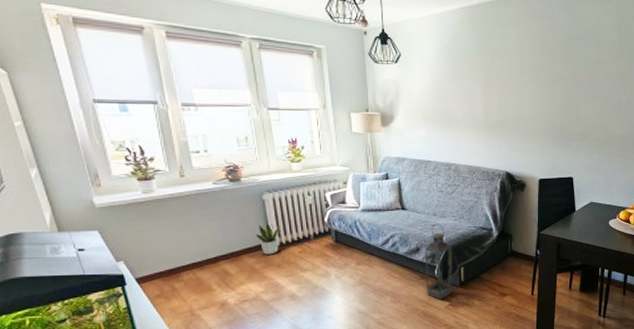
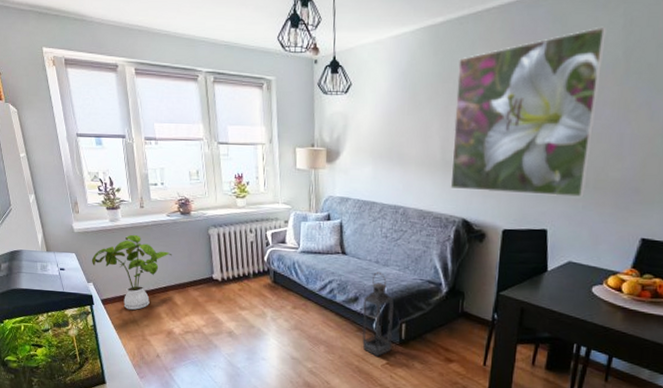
house plant: none [120,205,222,285] -> present [91,234,172,310]
potted plant: present [256,222,280,255] -> none [201,257,223,289]
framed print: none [493,15,605,151] -> present [450,26,608,197]

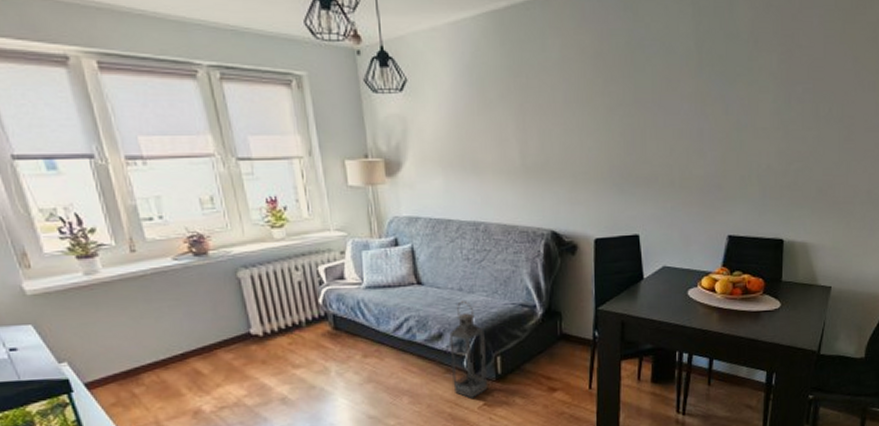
house plant: present [91,234,172,310] -> none [60,289,188,391]
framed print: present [450,26,608,197] -> none [528,15,678,199]

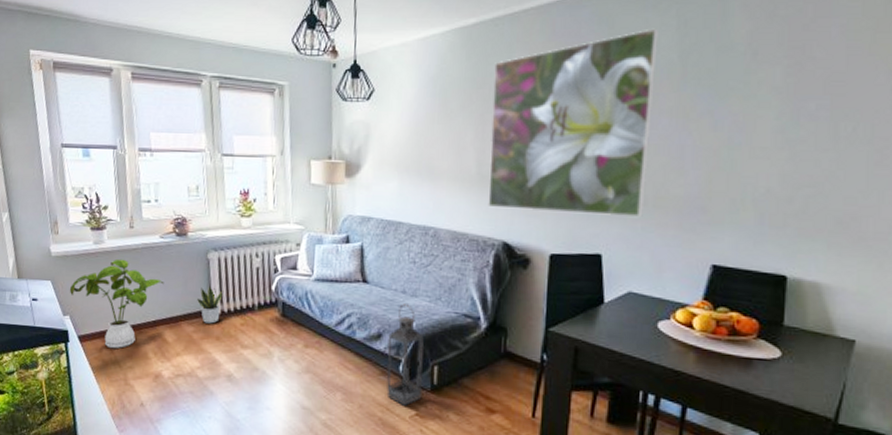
house plant: none [60,289,188,391] -> present [69,258,164,348]
potted plant: none [232,306,263,348] -> present [197,285,223,324]
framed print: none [528,15,678,199] -> present [488,28,660,217]

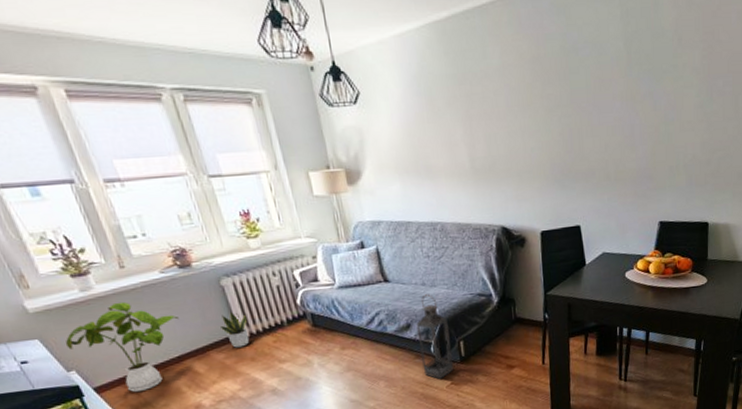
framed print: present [488,28,660,217] -> none [470,18,609,198]

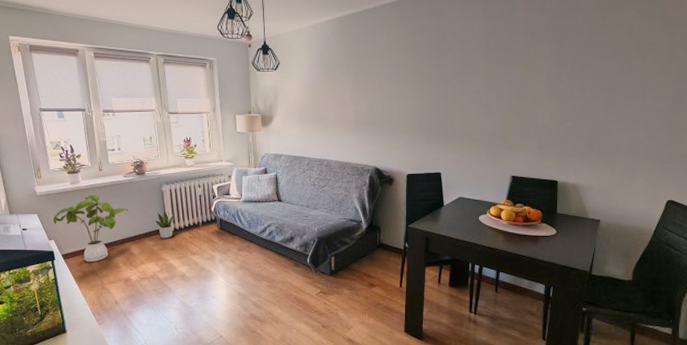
lantern: present [416,294,454,379] -> none [298,215,324,287]

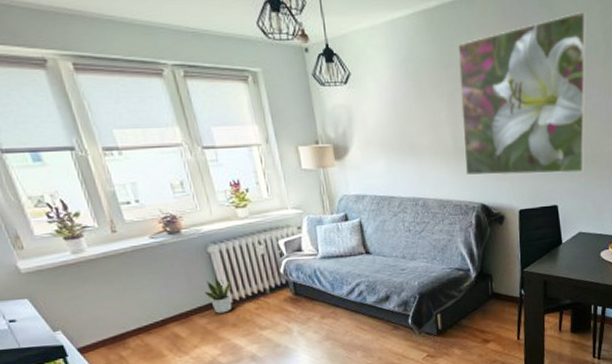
house plant: present [53,194,129,262] -> none [53,265,165,354]
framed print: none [362,18,472,147] -> present [456,11,588,176]

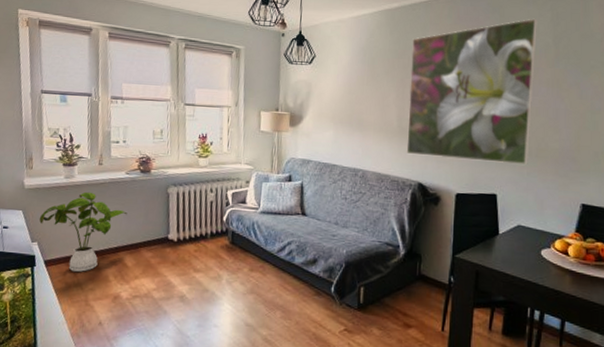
house plant: none [53,265,165,354] -> present [39,191,127,272]
potted plant: present [205,277,233,314] -> none [156,216,180,250]

